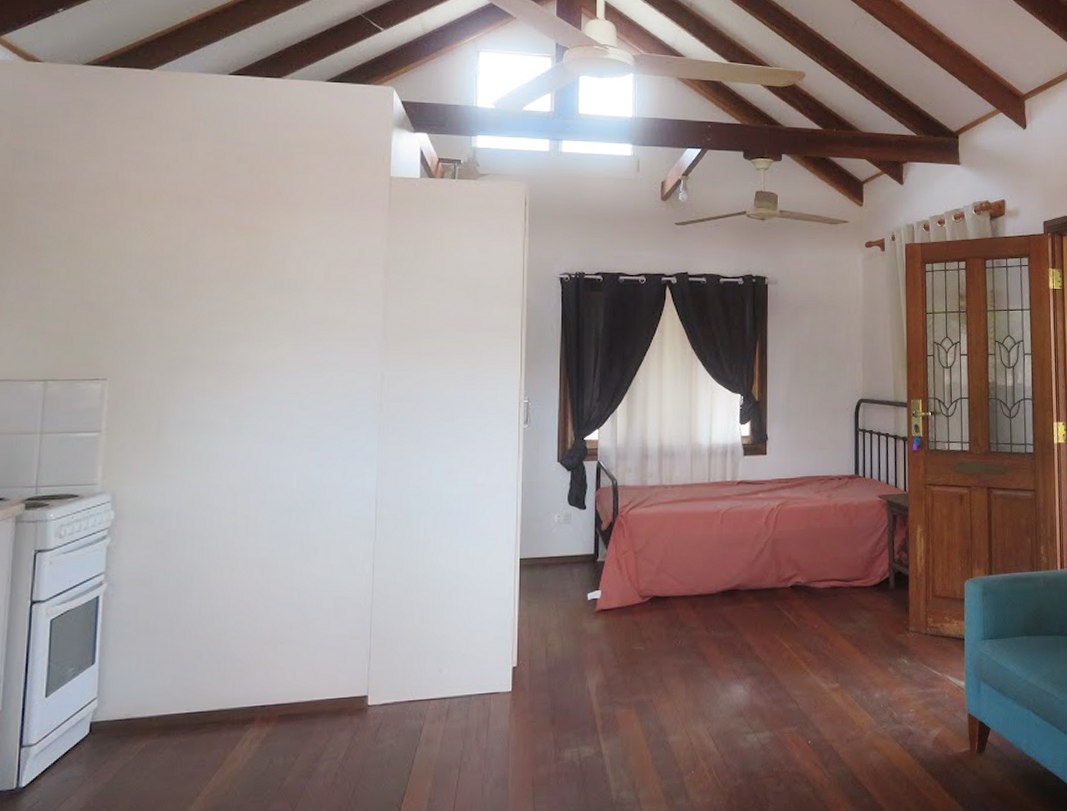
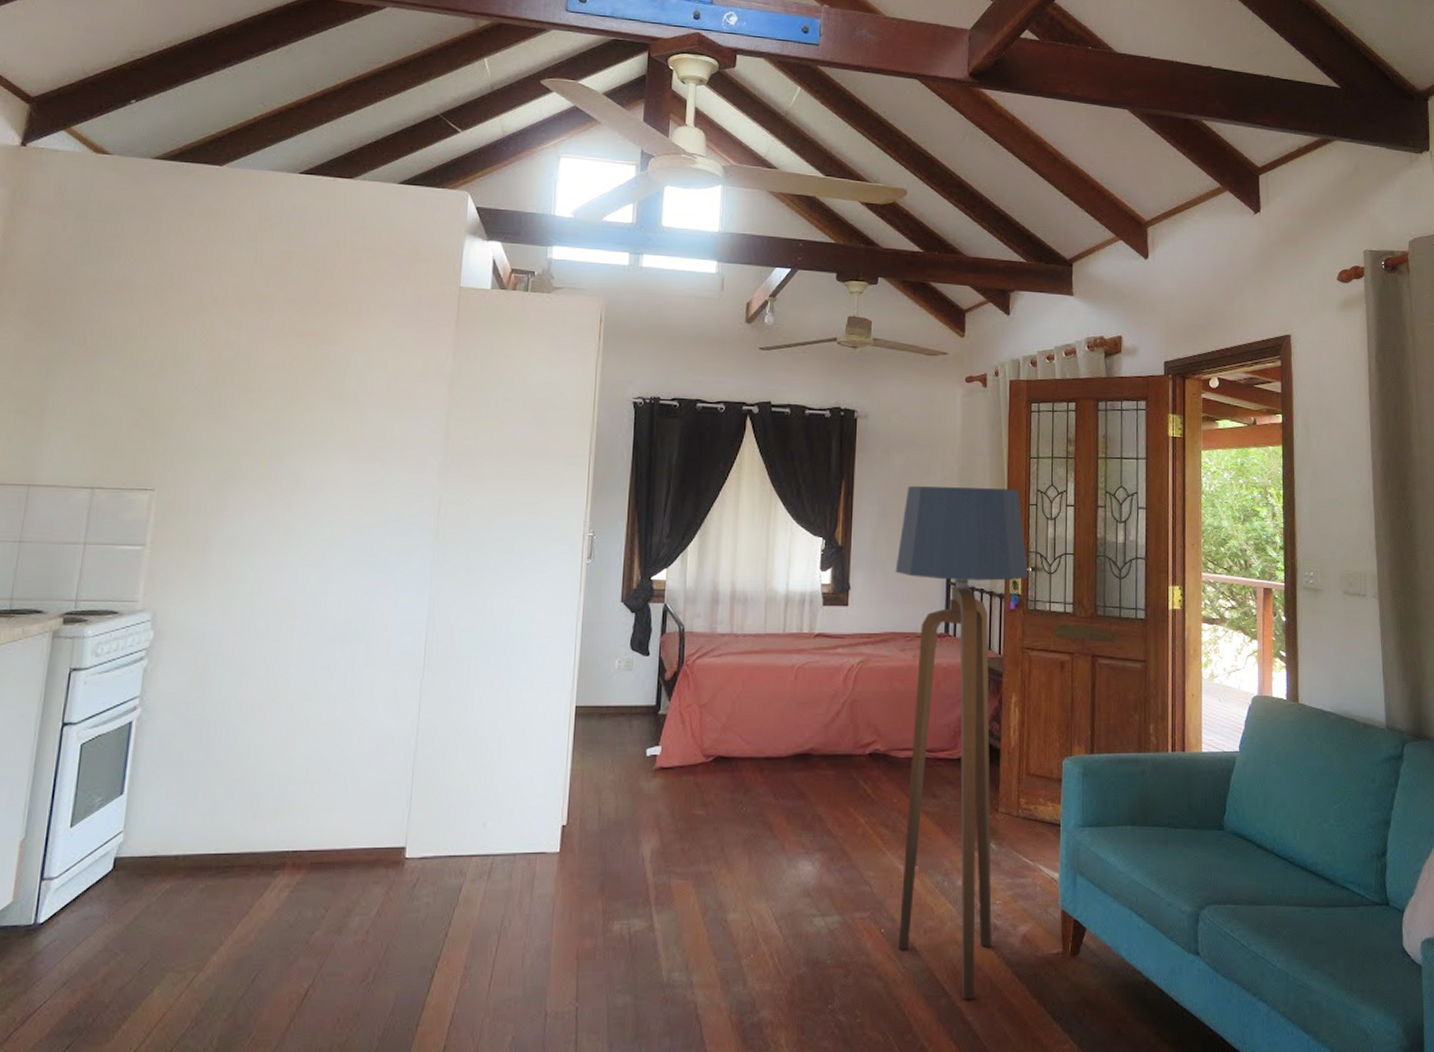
floor lamp: none [808,342,929,798] -> present [895,486,1029,1000]

